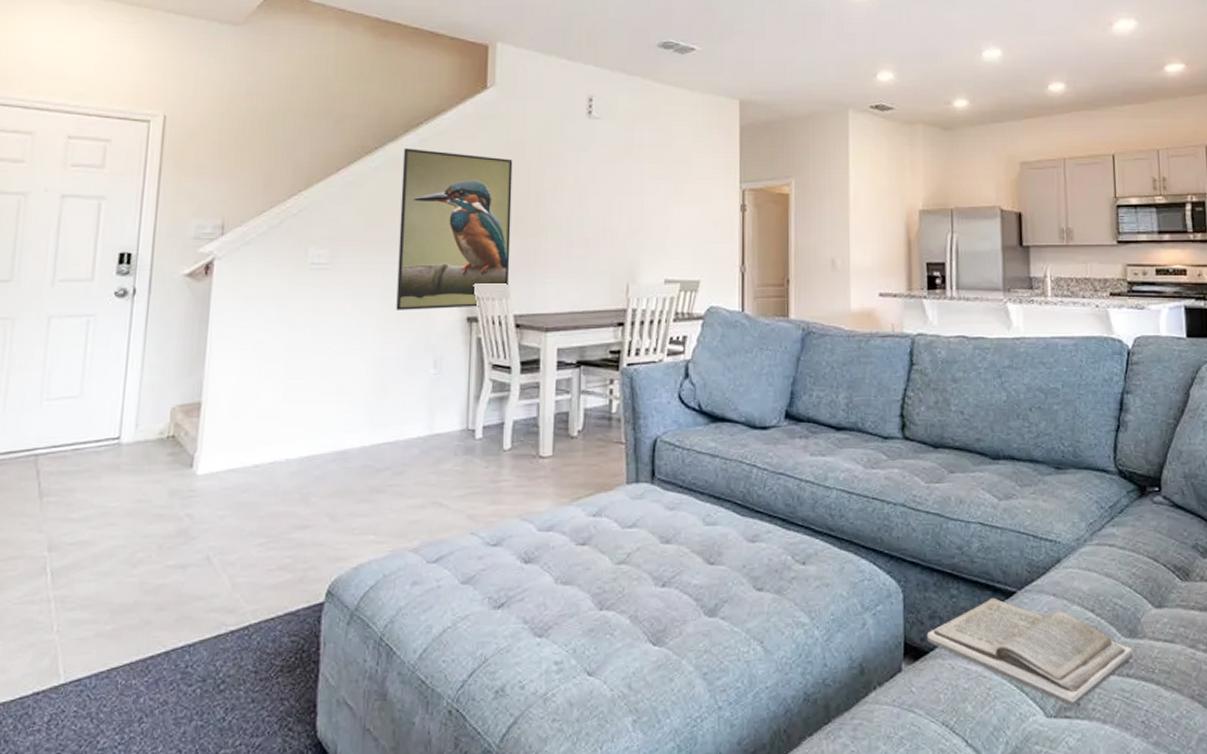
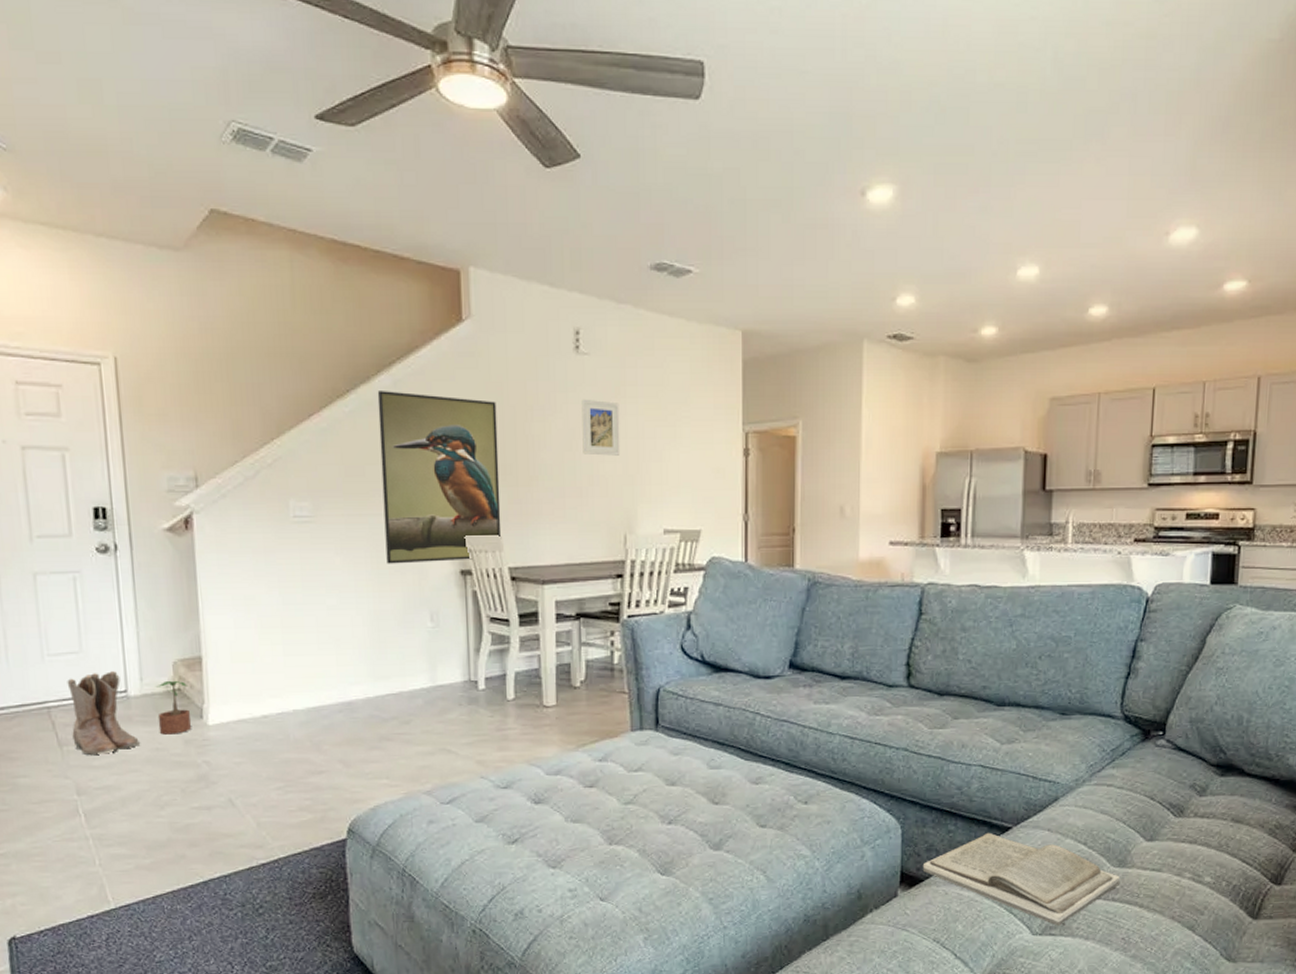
boots: none [55,417,123,508] -> present [67,671,140,756]
potted plant: none [145,428,184,485] -> present [156,681,191,735]
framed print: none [591,158,626,210] -> present [581,399,621,456]

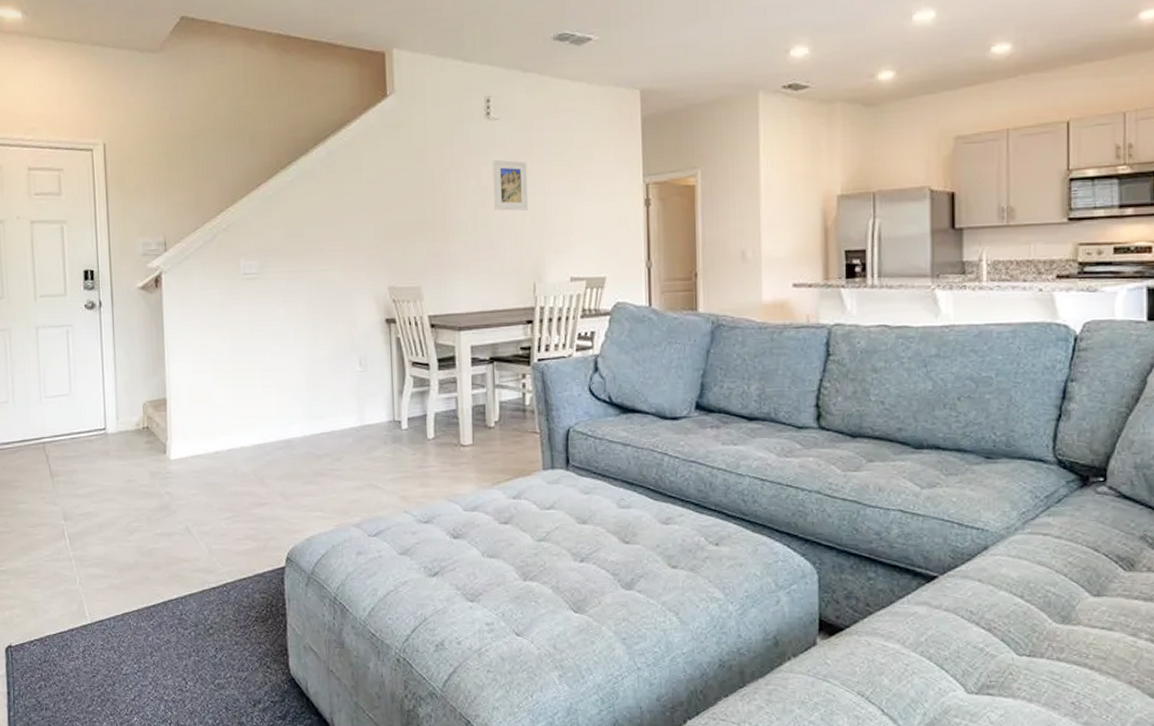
boots: present [67,671,140,756] -> none [59,411,114,486]
potted plant: present [156,681,191,735] -> none [129,420,157,468]
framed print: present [377,391,502,564] -> none [314,161,422,314]
book: present [922,832,1121,926] -> none [842,581,1066,685]

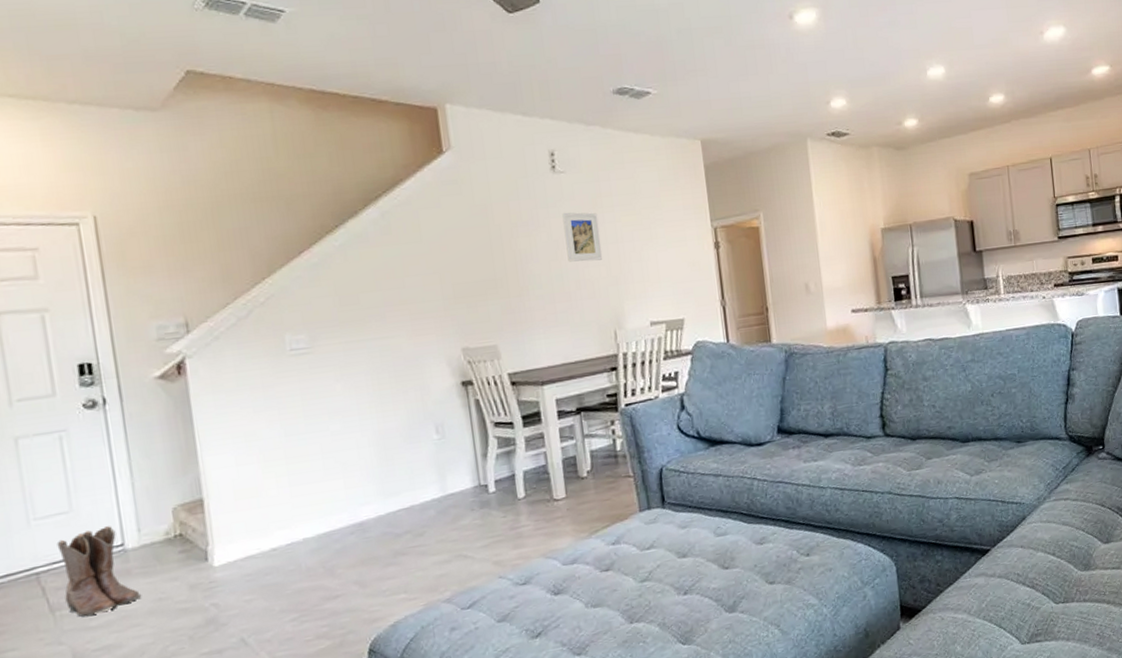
boots: none [59,411,114,486] -> present [57,526,141,617]

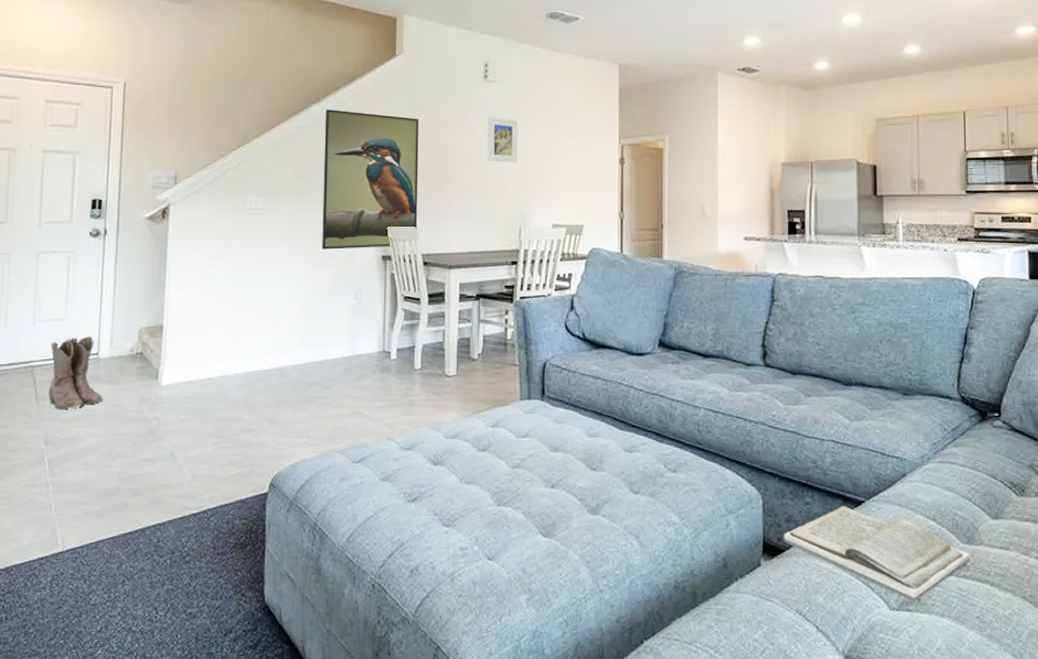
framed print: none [366,222,499,384] -> present [322,109,419,249]
book: none [918,557,1088,633] -> present [783,505,971,601]

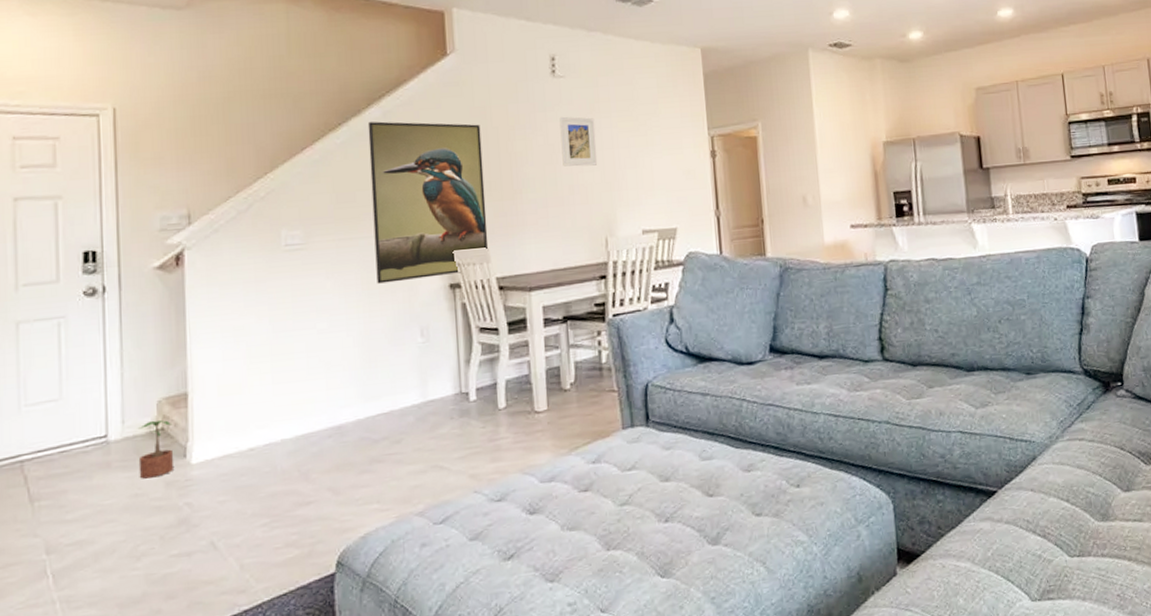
boots: present [48,336,103,410] -> none [43,416,117,509]
potted plant: none [120,346,149,393] -> present [138,420,174,479]
book: present [783,505,971,601] -> none [917,498,1107,589]

